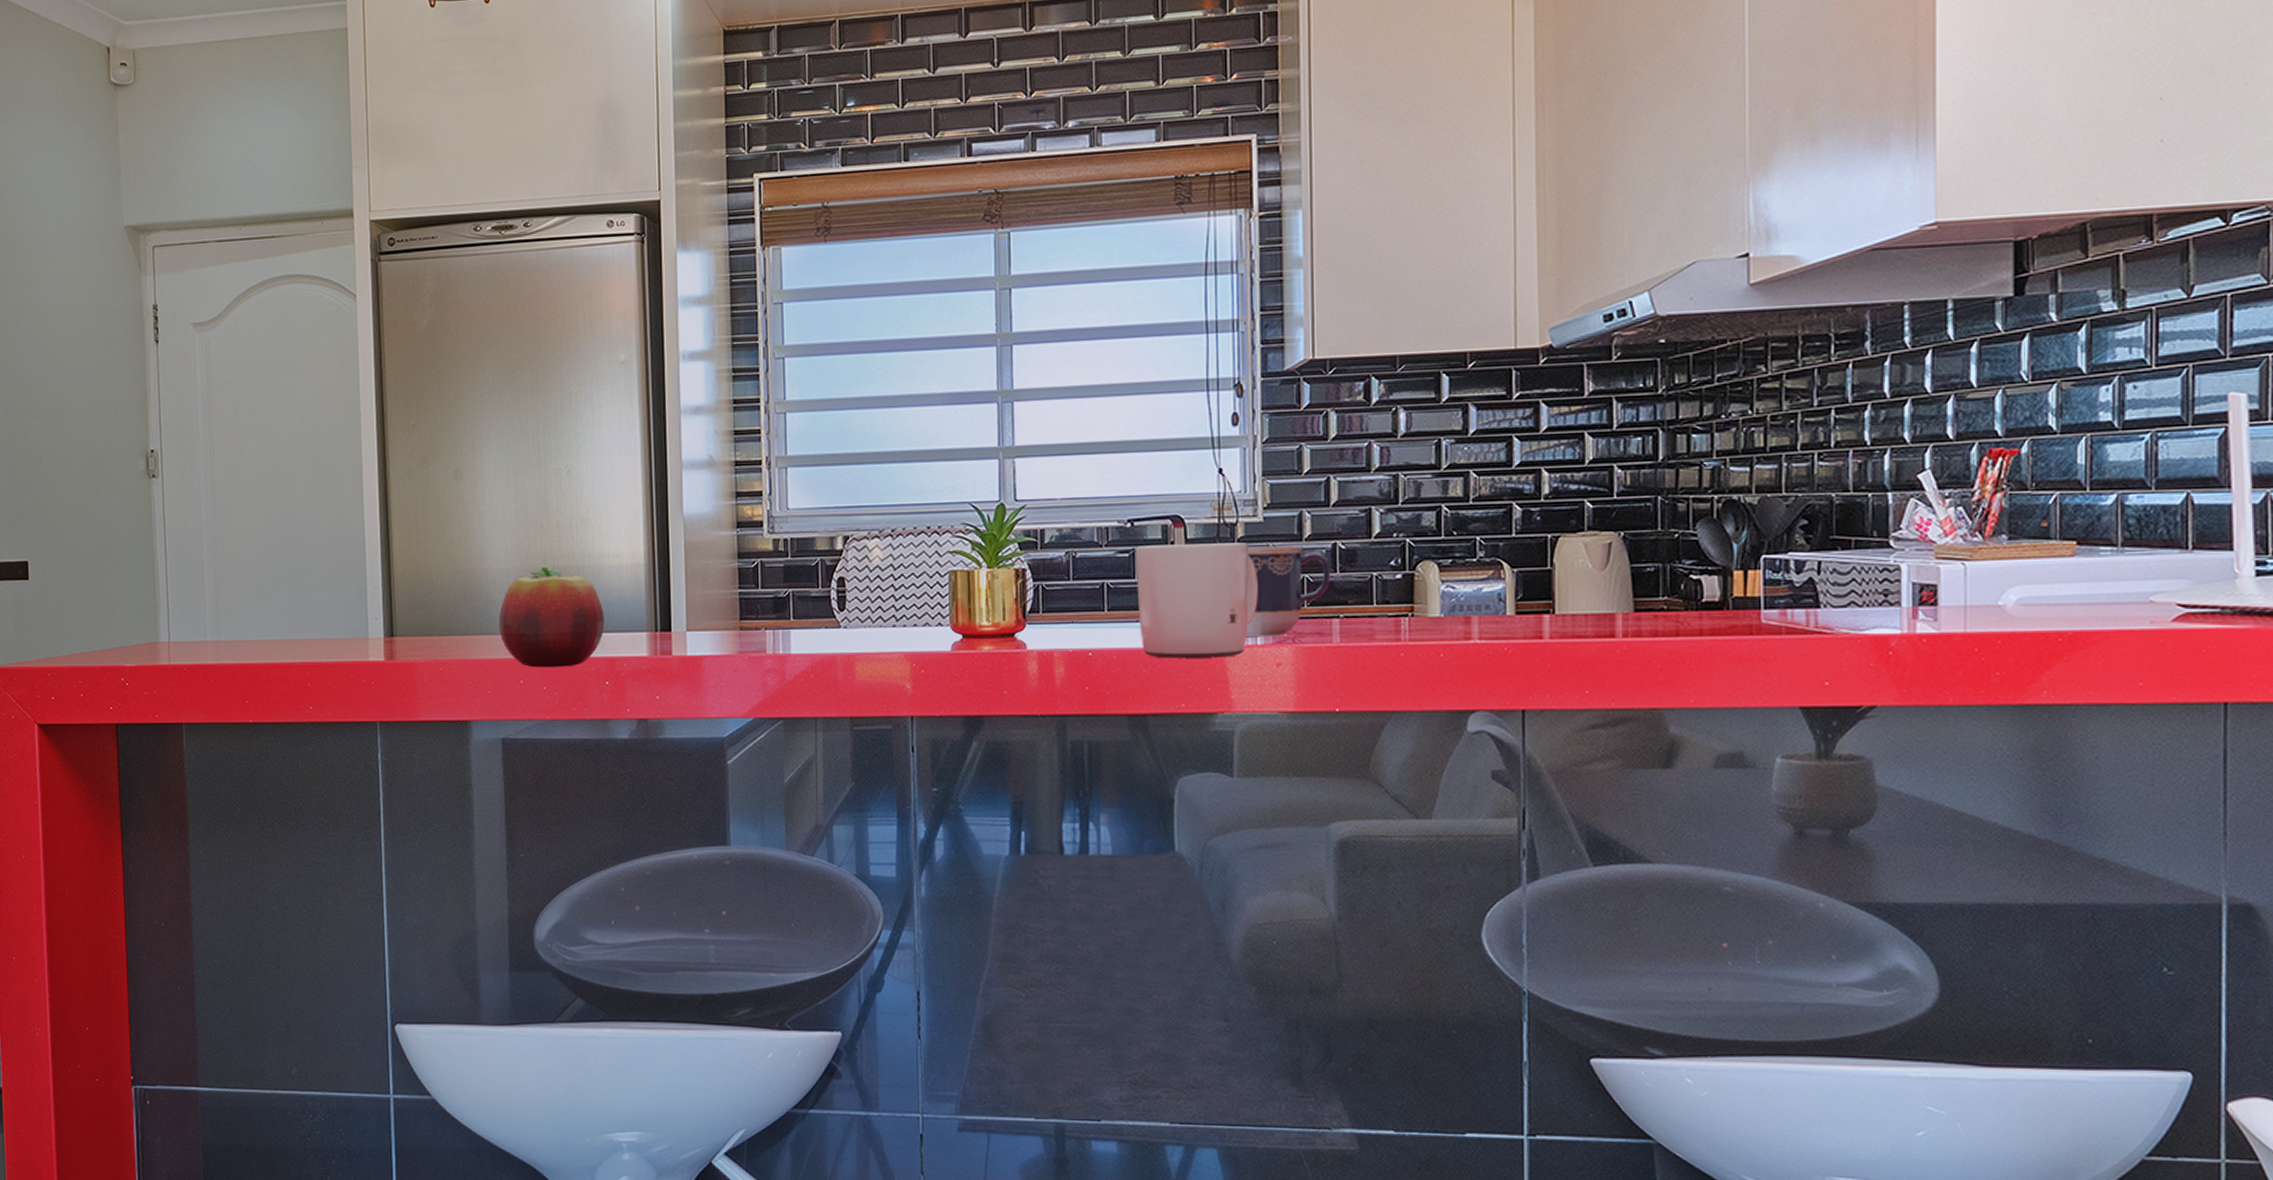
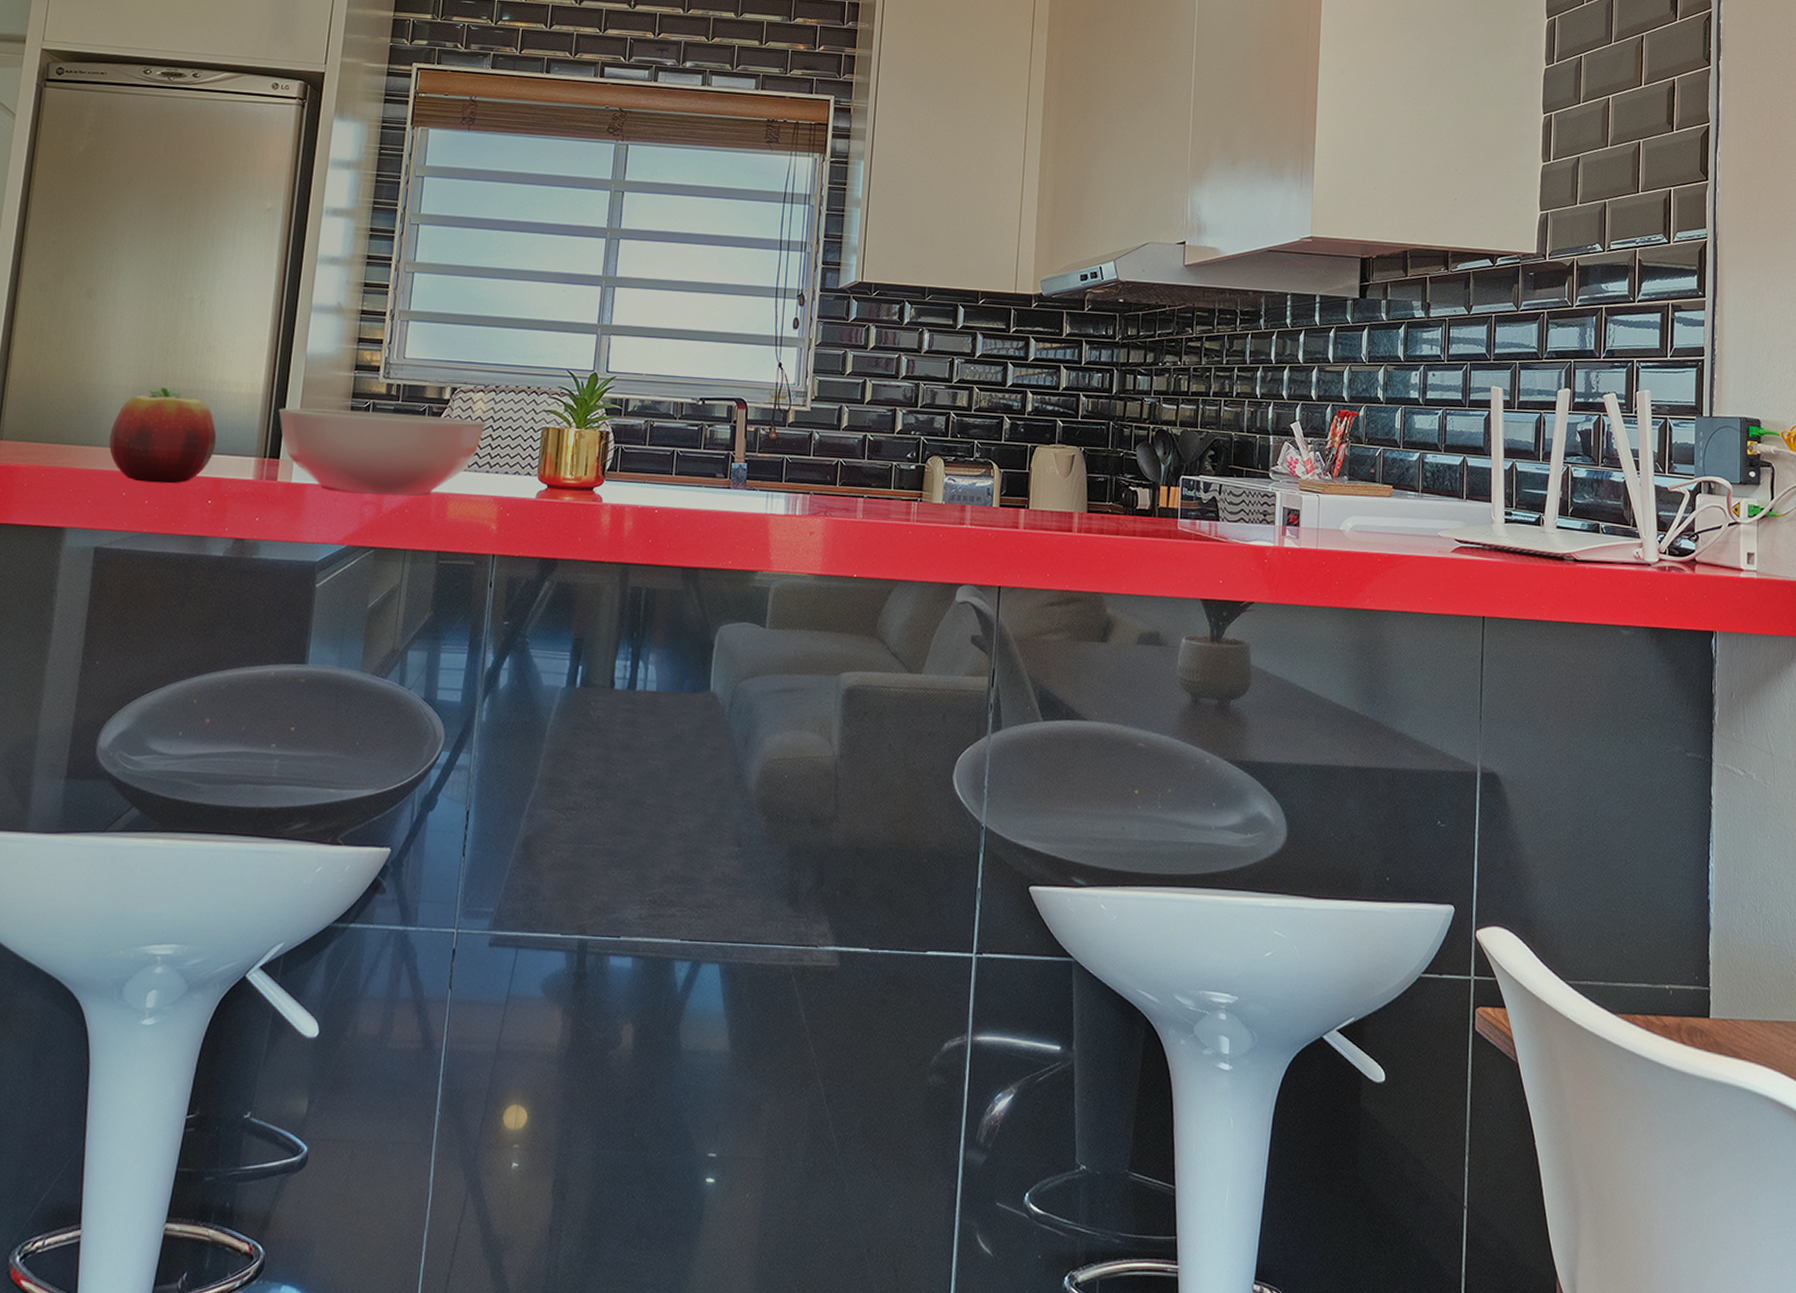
bowl: none [663,569,886,662] -> present [278,407,486,496]
mug: present [1136,542,1258,658] -> none [700,421,802,524]
cup: present [1245,545,1331,638] -> none [787,431,861,510]

